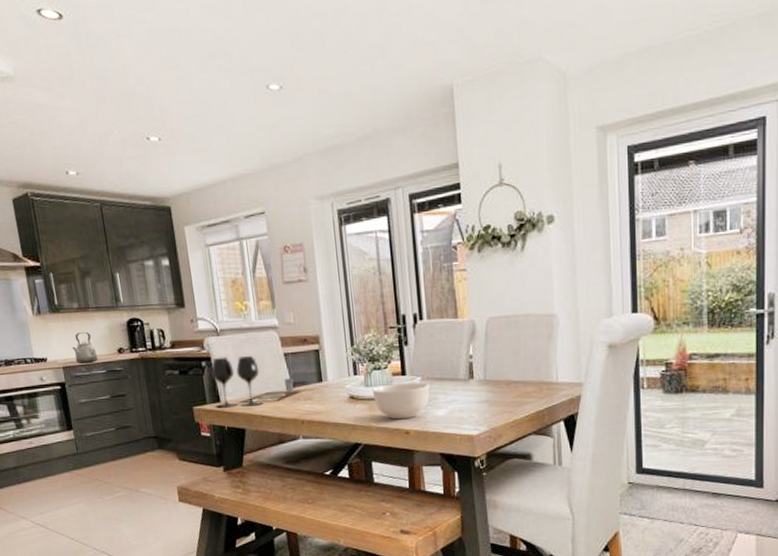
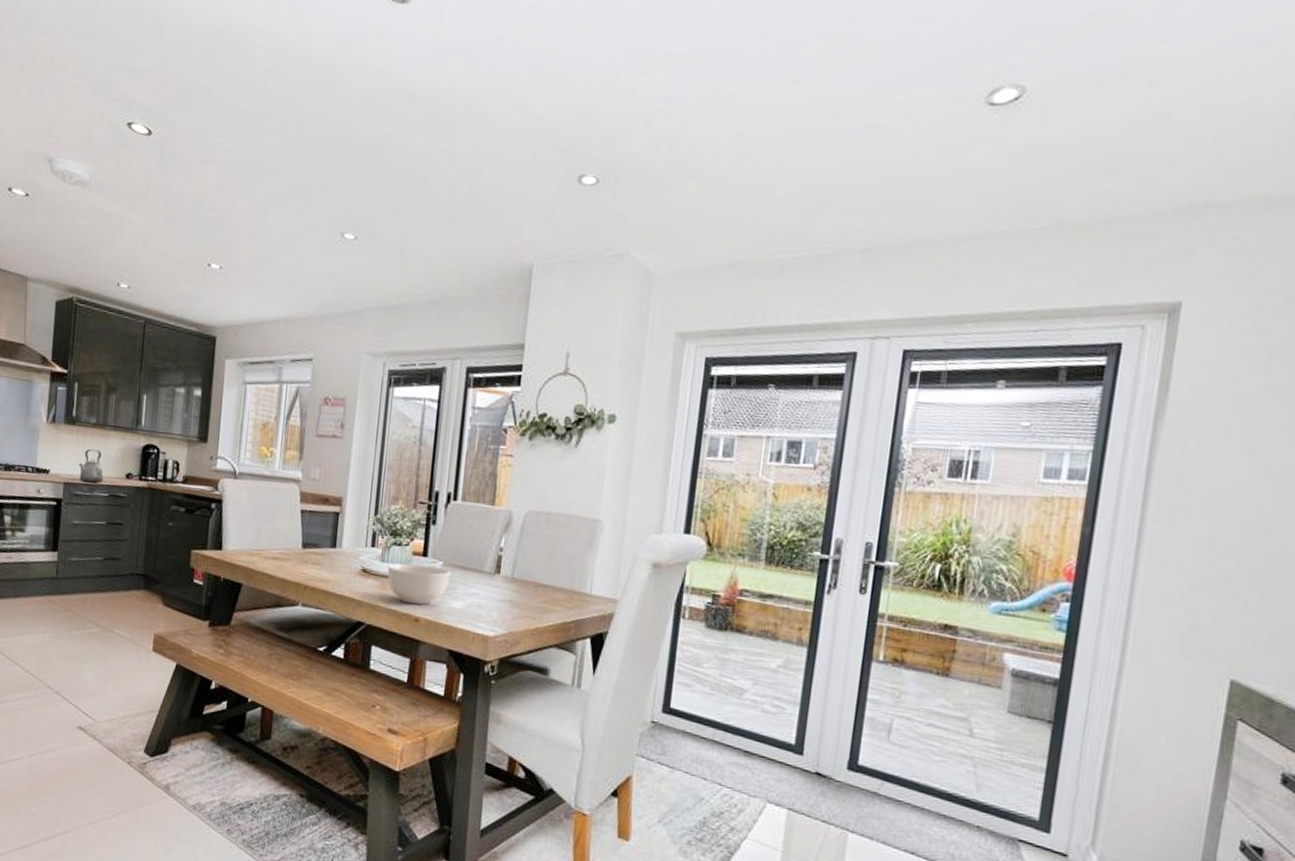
wine glass: present [211,355,263,409] -> none [216,501,271,563]
place setting: present [238,378,305,404] -> none [241,537,315,560]

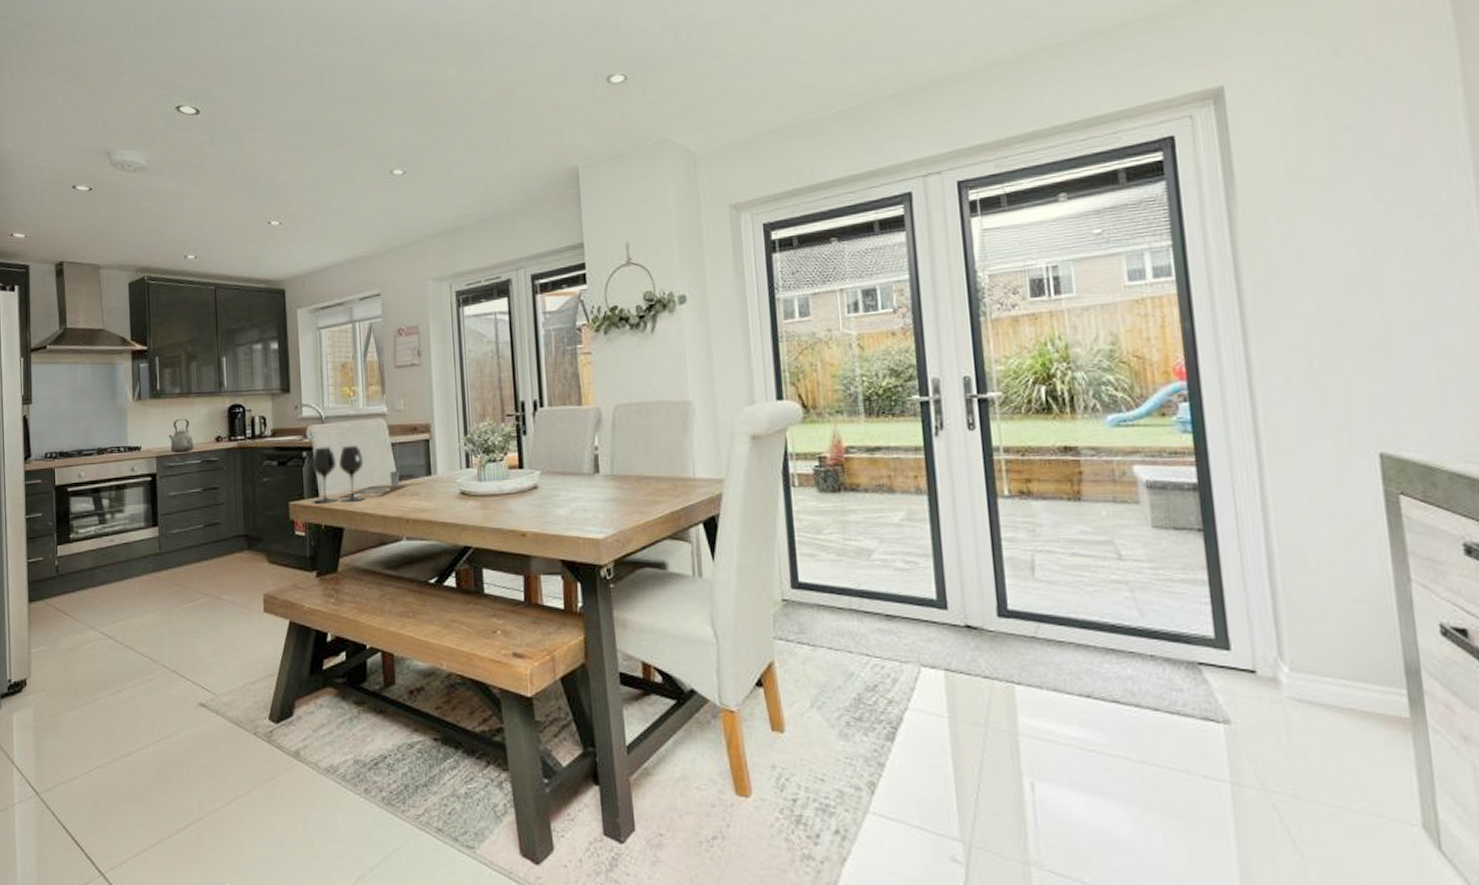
wine glass: none [216,501,271,563] -> present [311,445,366,504]
place setting: none [241,537,315,560] -> present [338,471,411,499]
bowl: present [387,563,451,605] -> none [485,477,550,520]

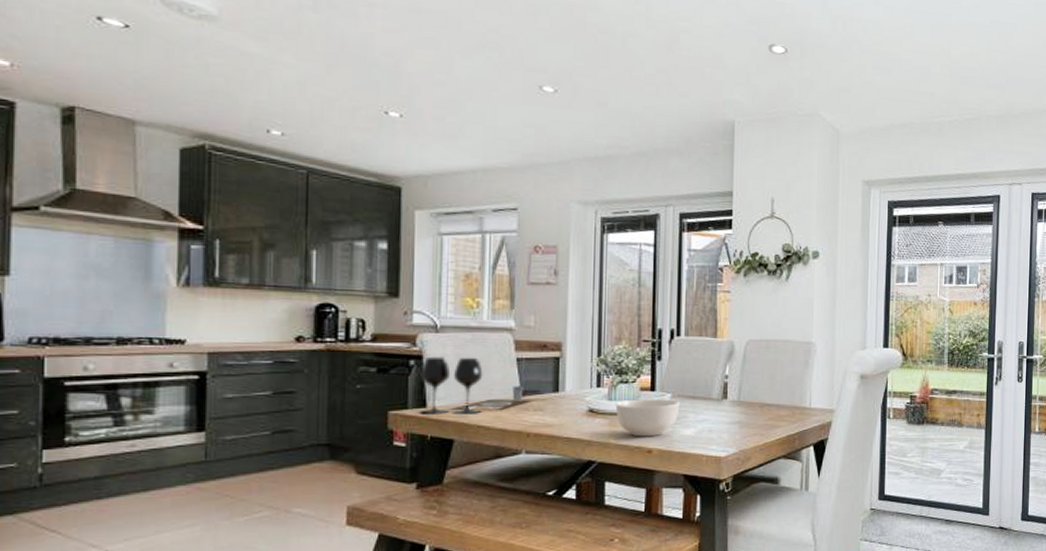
kettle: present [168,418,194,454] -> none [228,312,264,352]
bowl: none [485,477,550,520] -> present [615,399,680,437]

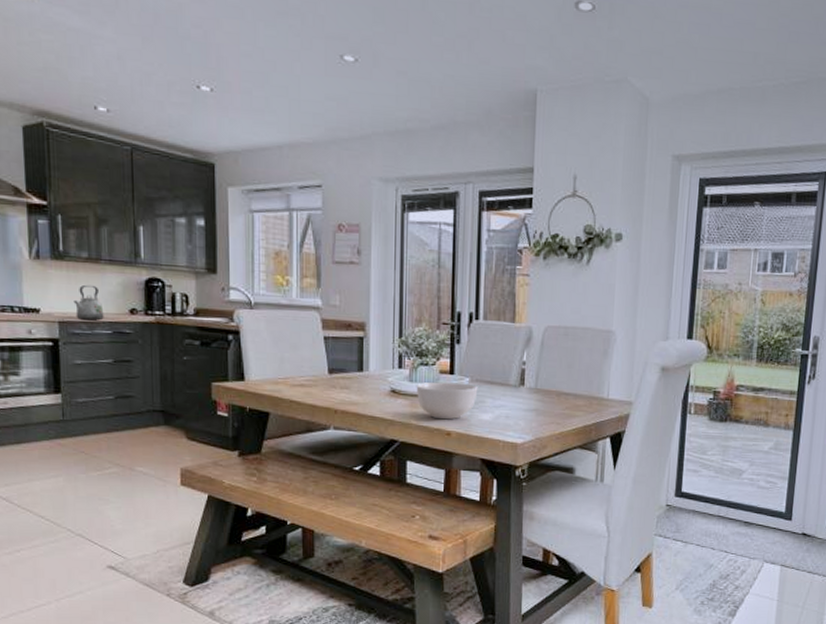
kettle: none [228,312,264,352] -> present [73,284,104,322]
wine glass: present [419,356,483,416] -> none [238,332,294,390]
place setting: present [450,386,536,411] -> none [265,363,342,387]

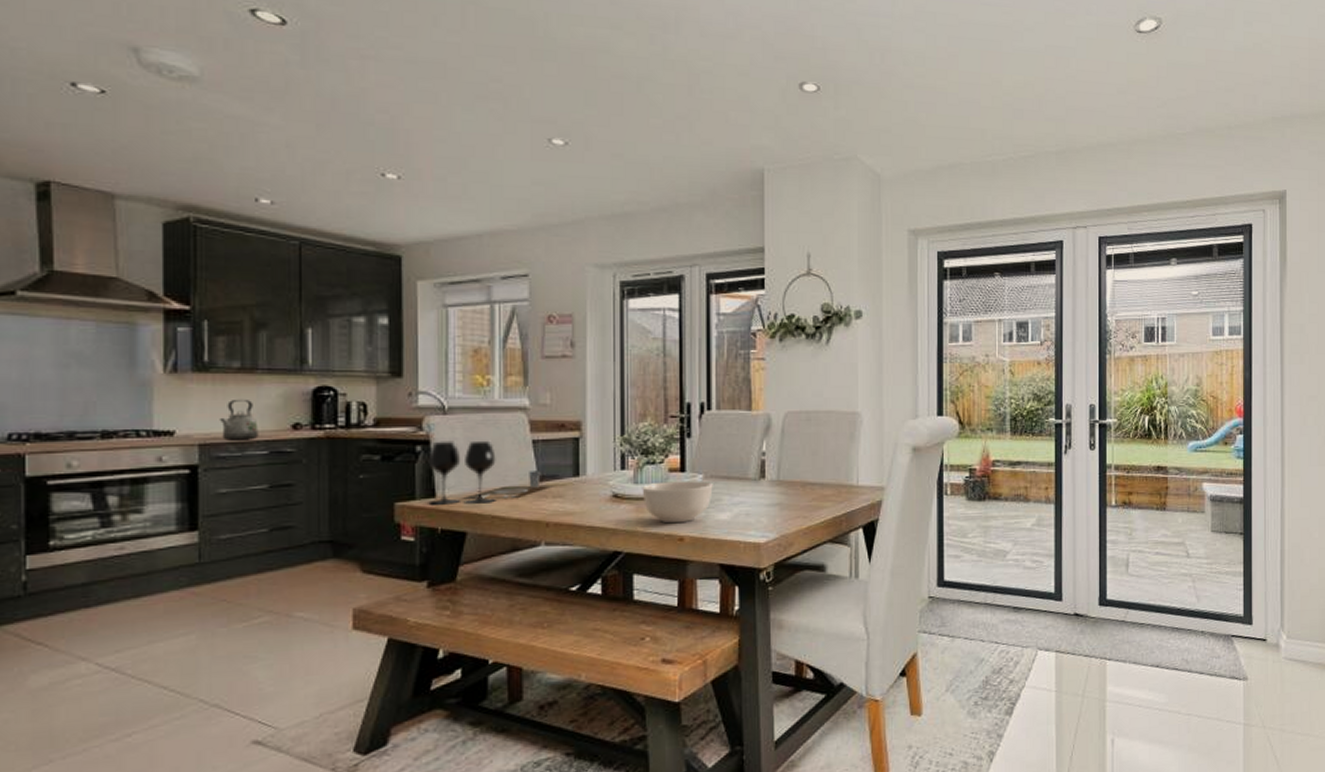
wine glass: none [238,332,294,390] -> present [428,440,496,506]
place setting: none [265,363,342,387] -> present [462,471,554,501]

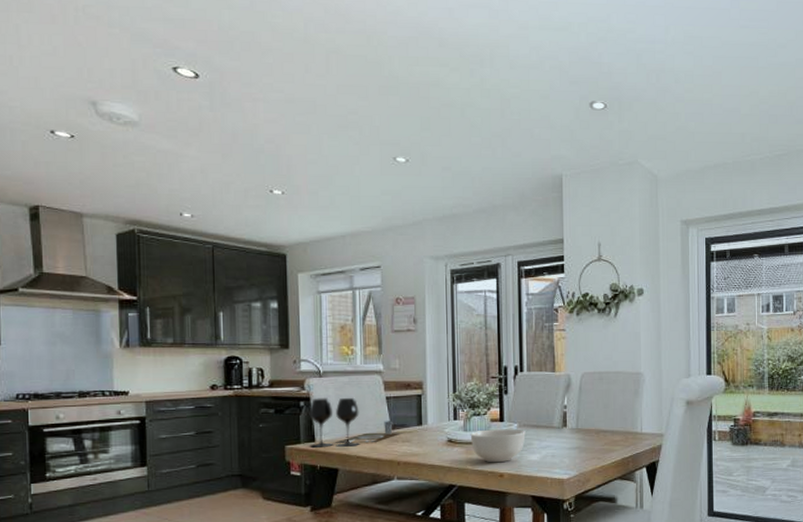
kettle: present [220,398,259,442] -> none [159,366,187,400]

